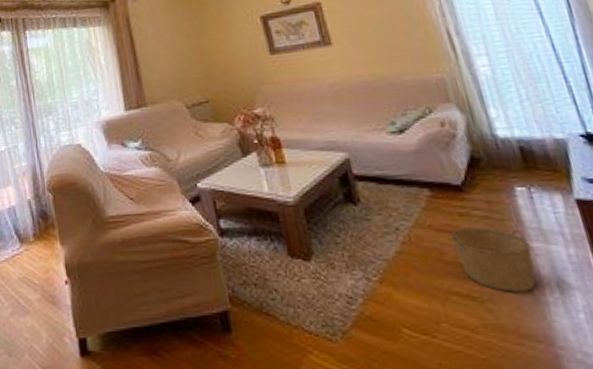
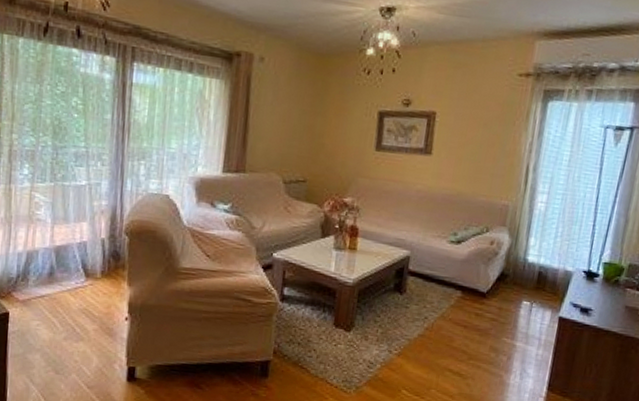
basket: present [450,227,537,292] -> none [462,324,515,376]

